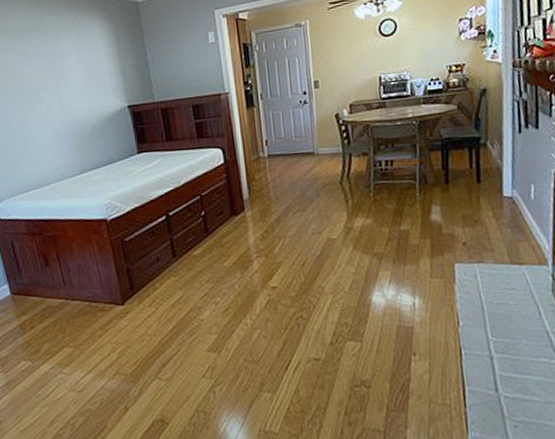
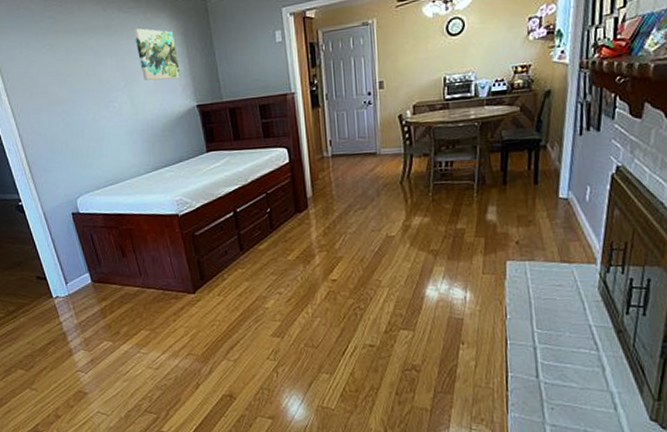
wall art: none [63,29,111,82] -> present [133,28,181,81]

